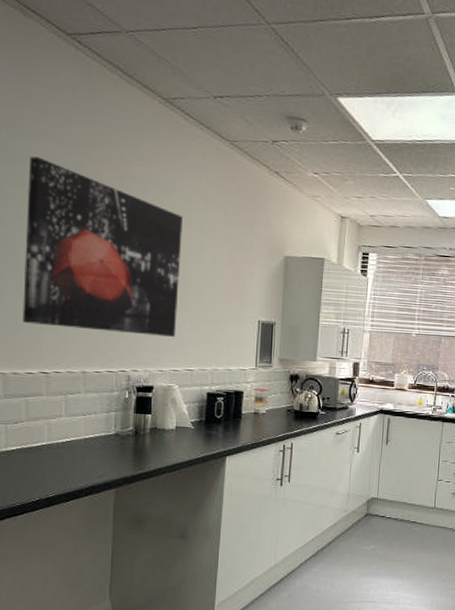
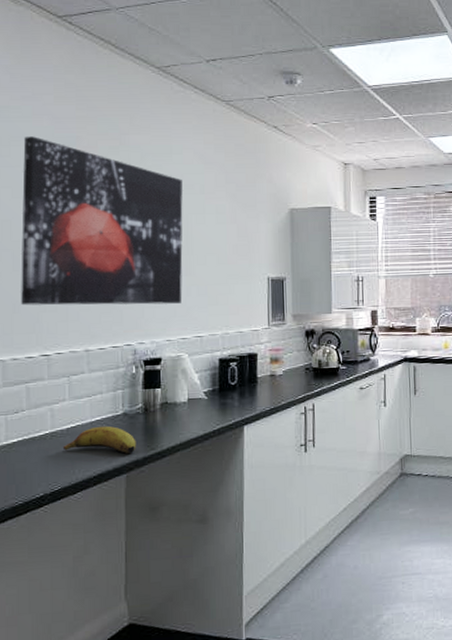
fruit: none [58,443,126,472] -> present [62,425,137,455]

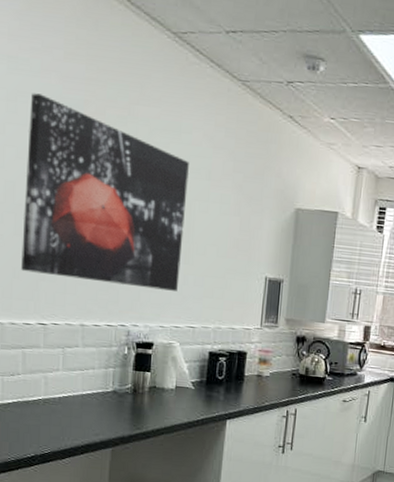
fruit: present [62,425,137,455] -> none [54,399,124,430]

